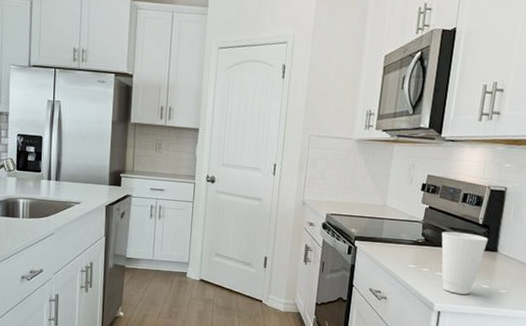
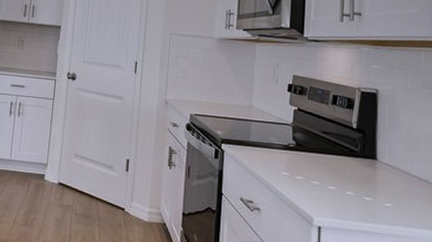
cup: present [441,231,489,295] -> none [314,135,366,208]

